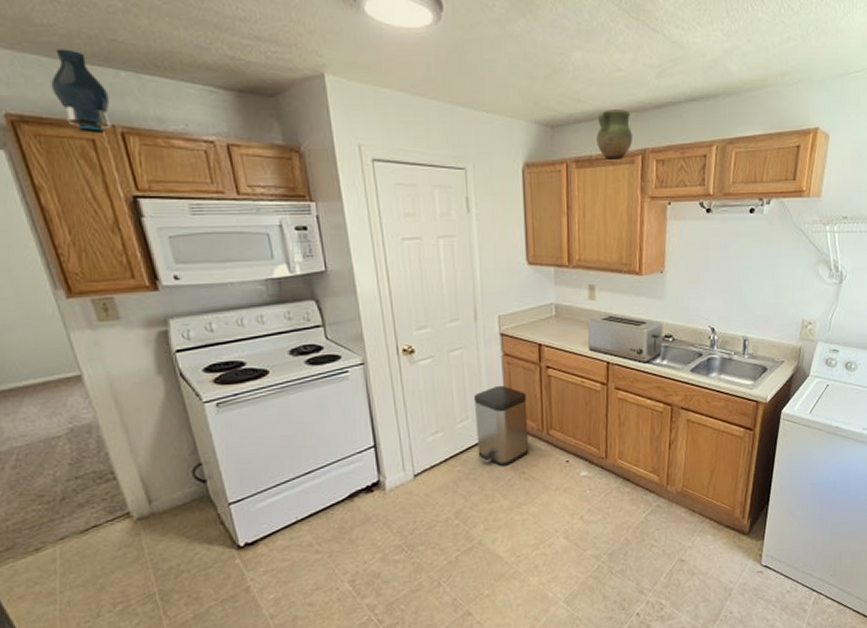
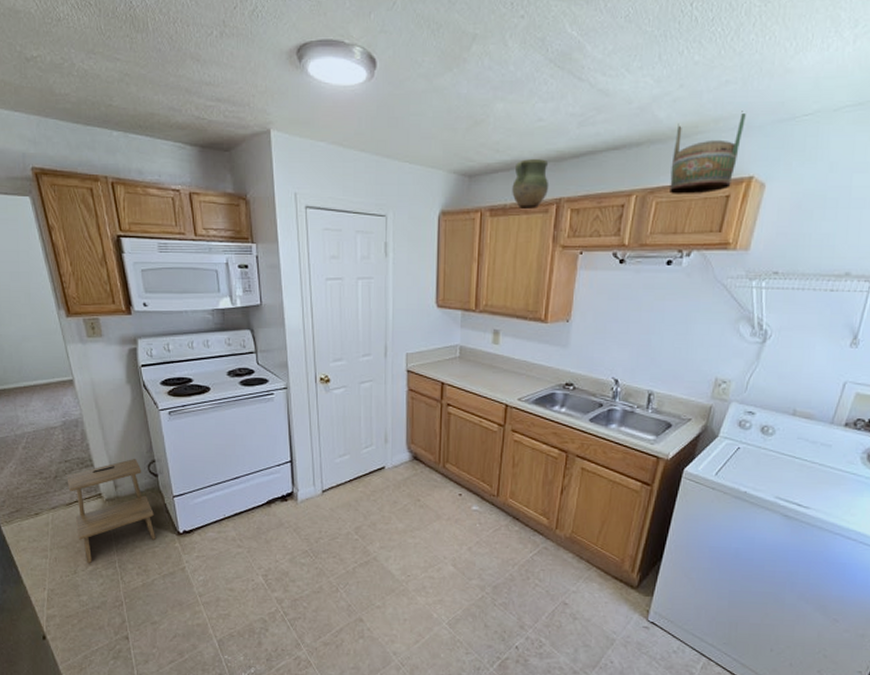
vase: present [51,49,112,133] -> none [64,114,105,183]
step stool: none [79,464,210,602] -> present [67,459,157,564]
pedal bin: present [473,385,529,467] -> none [378,417,427,493]
toaster: present [587,313,663,365] -> none [488,357,565,410]
decorative basket: none [746,66,808,145] -> present [670,111,746,194]

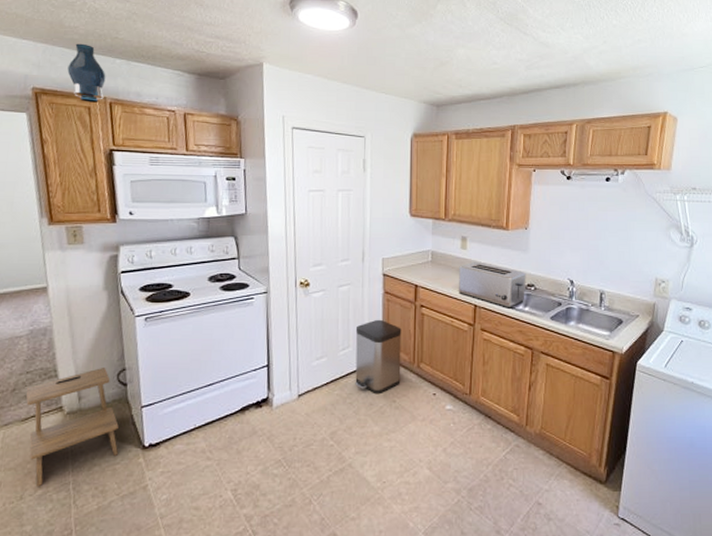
vase: none [64,114,105,183] -> present [67,43,106,103]
pedal bin: none [378,417,427,493] -> present [355,319,402,395]
toaster: none [488,357,565,410] -> present [458,261,526,310]
ceramic jug: present [512,159,549,210] -> none [474,94,505,134]
decorative basket: present [670,111,746,194] -> none [602,62,657,125]

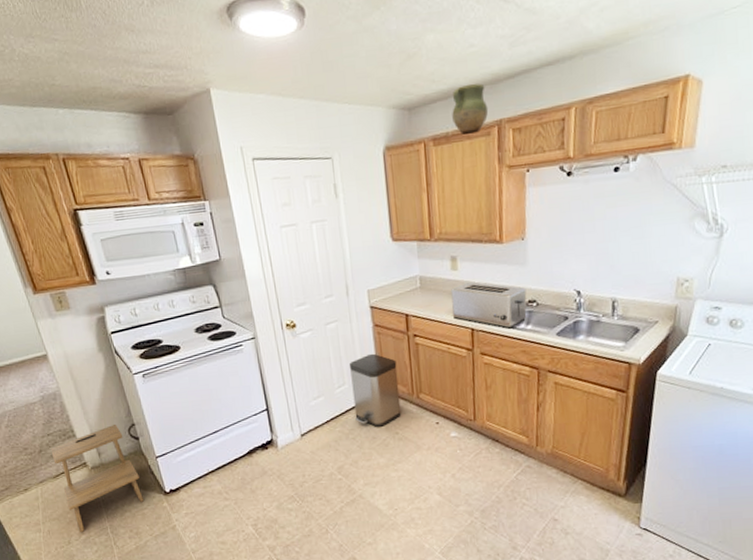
vase: present [67,43,106,103] -> none [13,97,56,162]
ceramic jug: none [474,94,505,134] -> present [452,83,489,136]

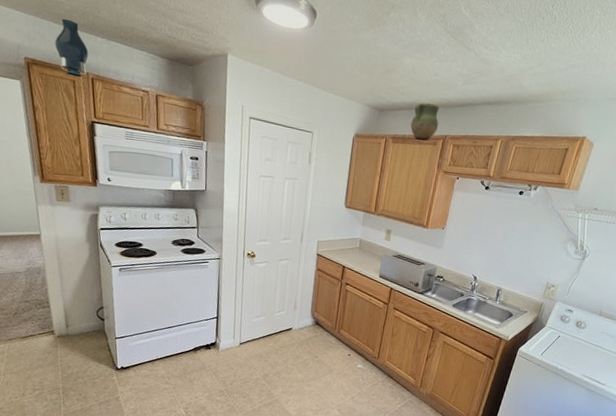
vase: none [13,97,56,162] -> present [55,18,89,77]
step stool: present [51,425,145,533] -> none [25,304,98,389]
pedal bin: present [349,353,401,428] -> none [286,290,328,350]

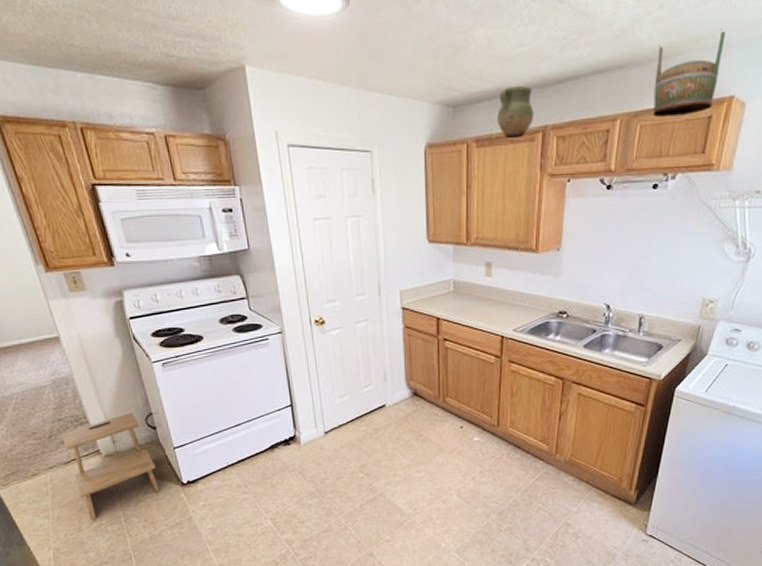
step stool: none [25,304,98,389] -> present [61,413,161,521]
vase: present [55,18,89,77] -> none [25,55,73,129]
toaster: present [378,251,438,295] -> none [483,289,558,340]
decorative basket: none [526,88,584,145] -> present [653,29,725,117]

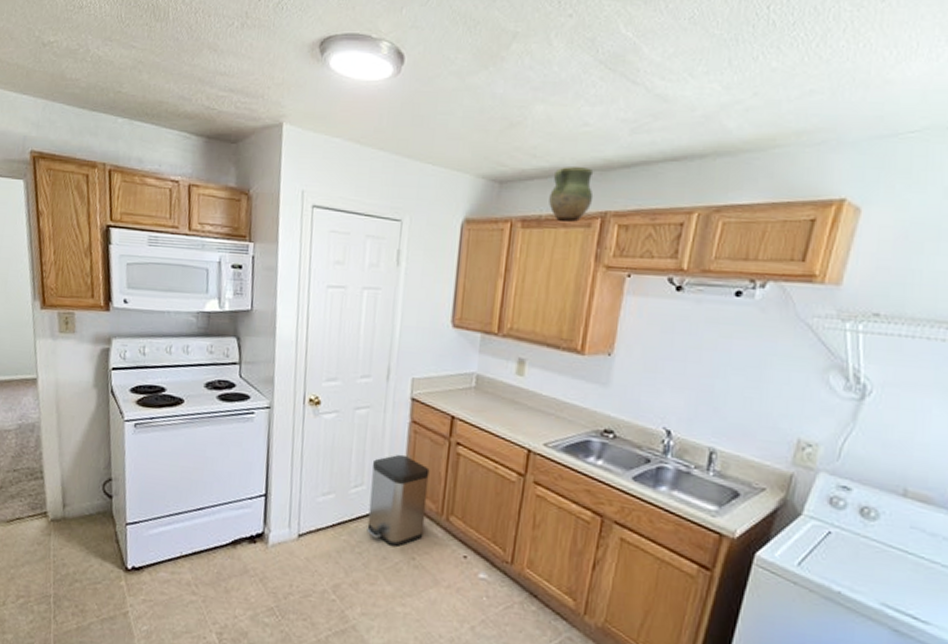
step stool: present [61,413,161,521] -> none [12,474,102,595]
pedal bin: none [377,355,427,429] -> present [367,454,430,548]
decorative basket: present [653,29,725,117] -> none [740,124,835,216]

